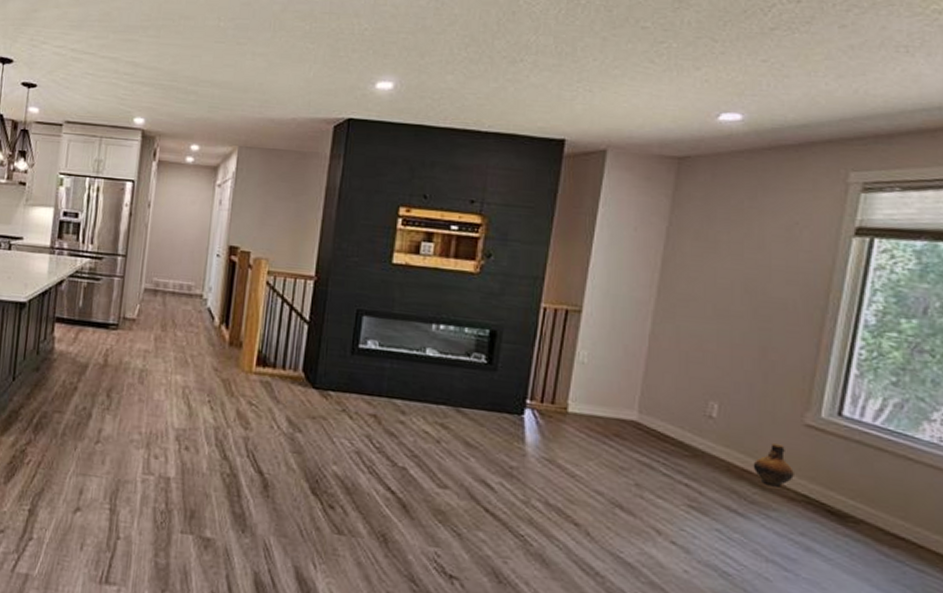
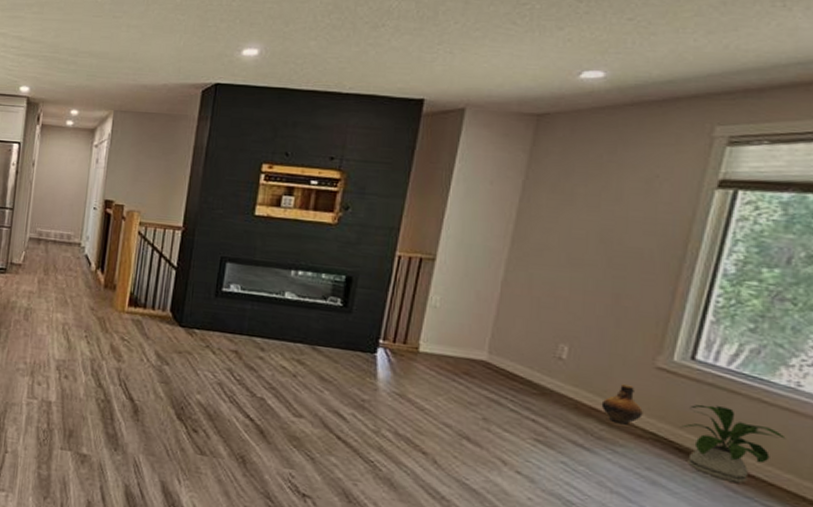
house plant: none [830,463,932,546] -> present [679,404,786,483]

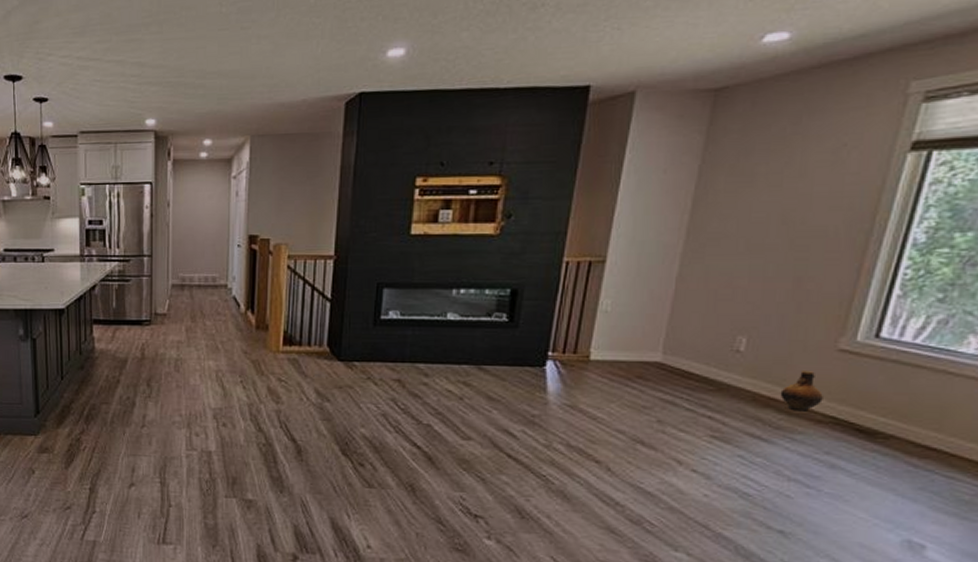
house plant: present [679,404,786,483] -> none [861,382,971,457]

